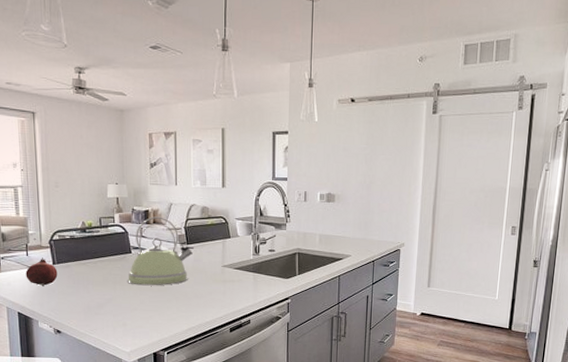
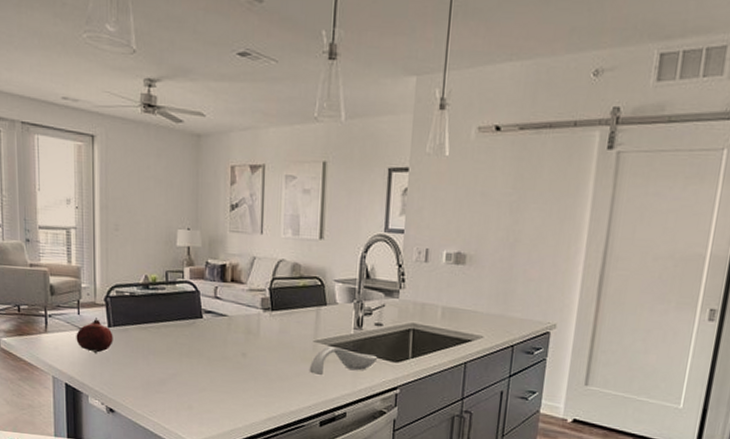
kettle: present [128,216,195,286] -> none [196,273,281,362]
spoon rest: none [219,269,273,293] -> present [309,346,378,376]

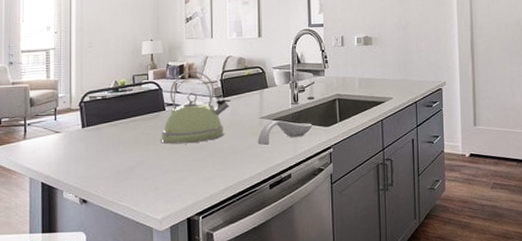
fruit: present [76,318,113,354] -> none [52,121,87,153]
kettle: none [196,273,281,362] -> present [161,71,231,144]

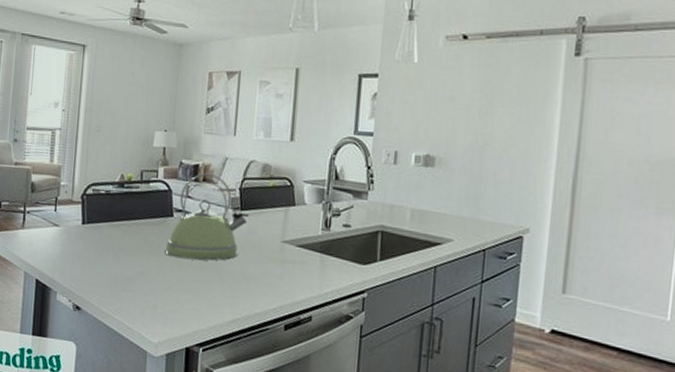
spoon rest: present [257,120,313,146] -> none [275,247,346,278]

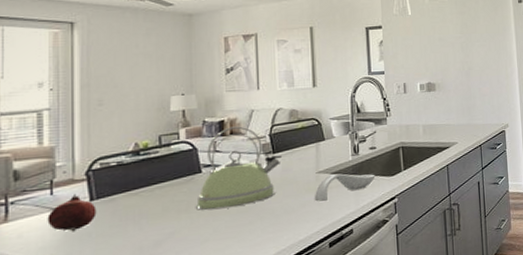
fruit: none [50,215,86,251] -> present [47,194,97,232]
spoon rest: none [275,247,346,278] -> present [314,173,376,202]

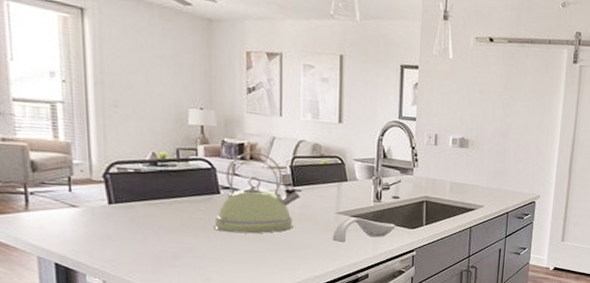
fruit: present [47,194,97,232] -> none [67,195,116,232]

